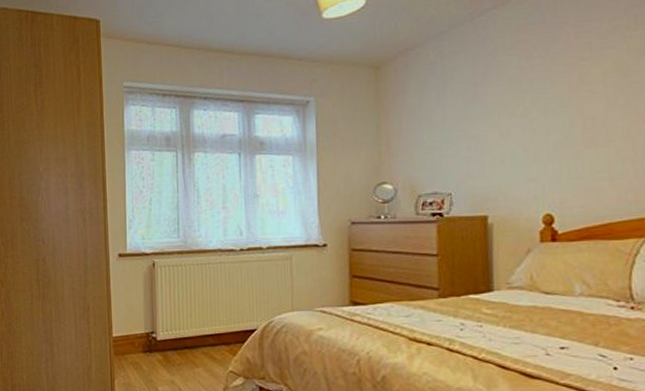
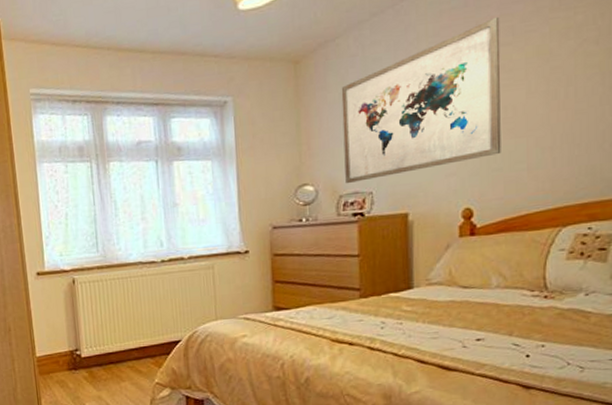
wall art: none [420,33,582,185] -> present [341,16,501,184]

